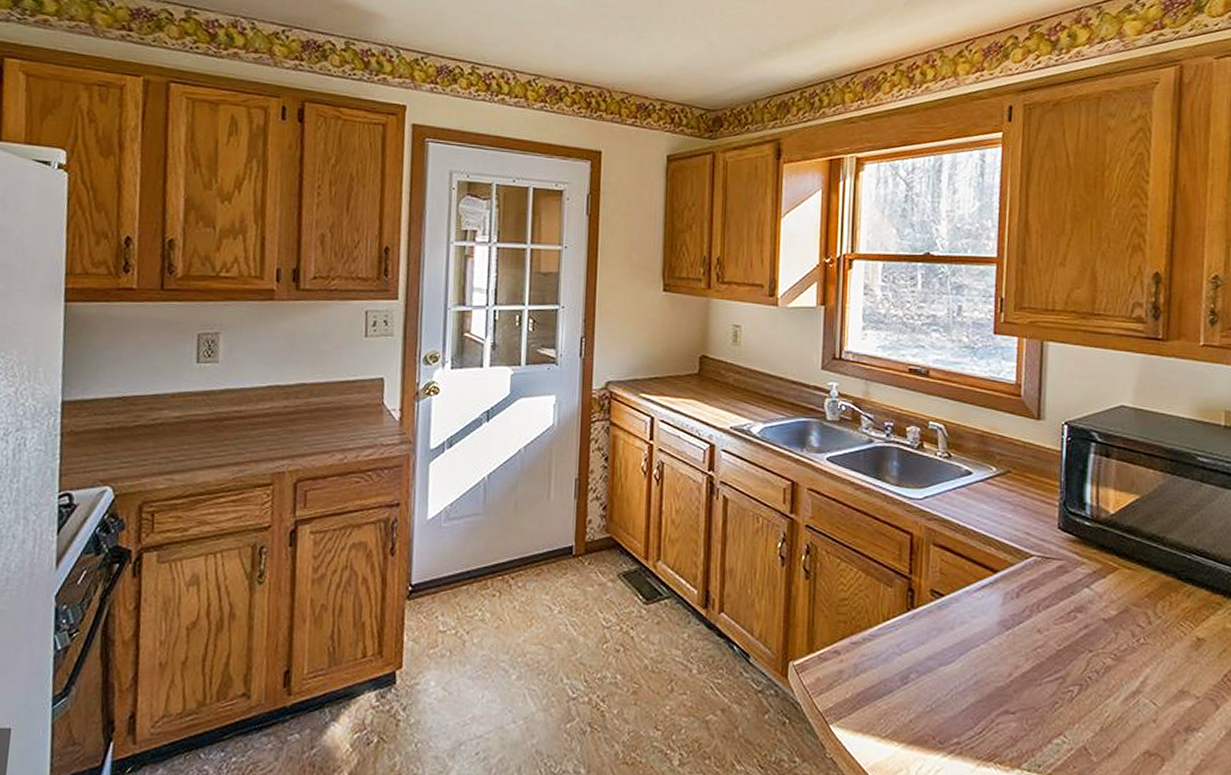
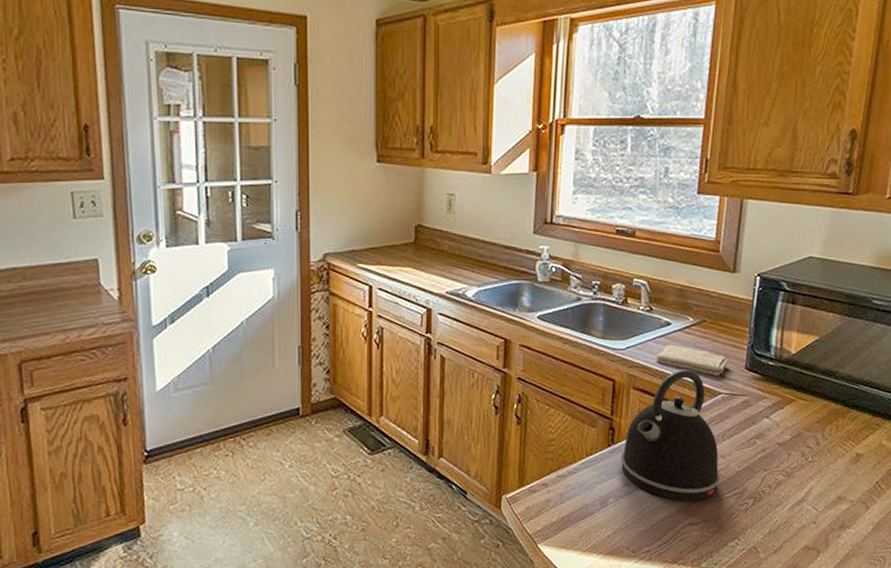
kettle: none [922,525,1038,684] -> present [620,369,721,501]
washcloth: none [958,496,1039,536] -> present [656,344,729,377]

